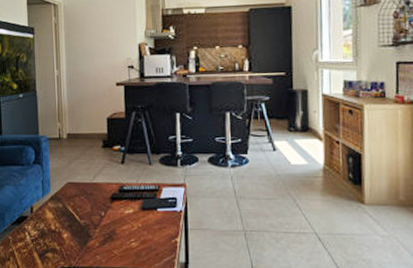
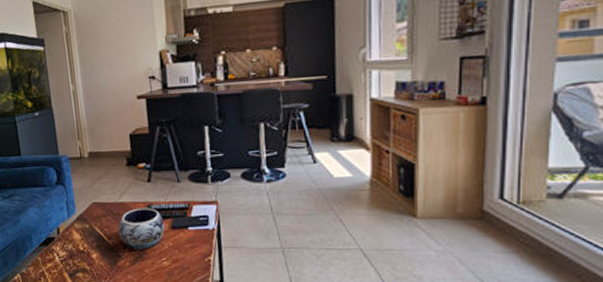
decorative bowl: none [90,188,135,231] -> present [118,207,165,250]

